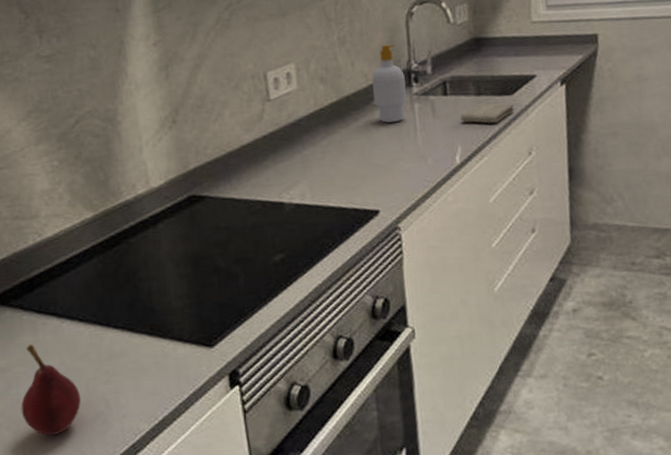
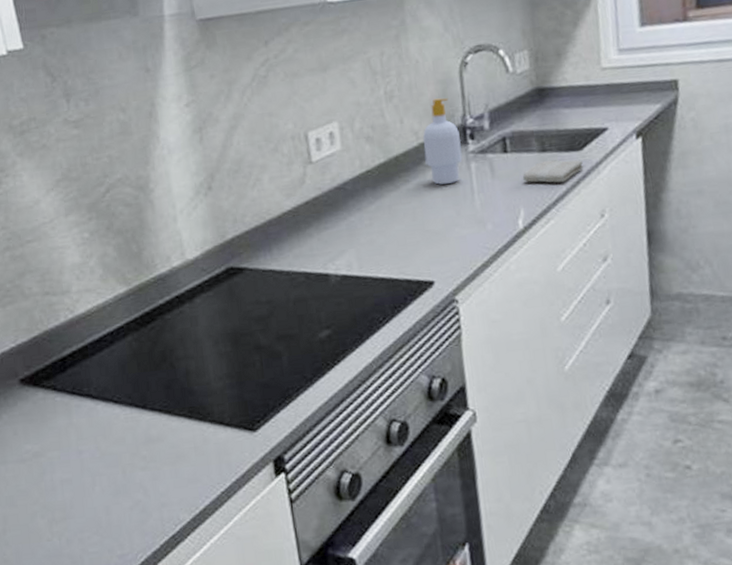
fruit: present [21,344,81,436] -> none [56,428,118,525]

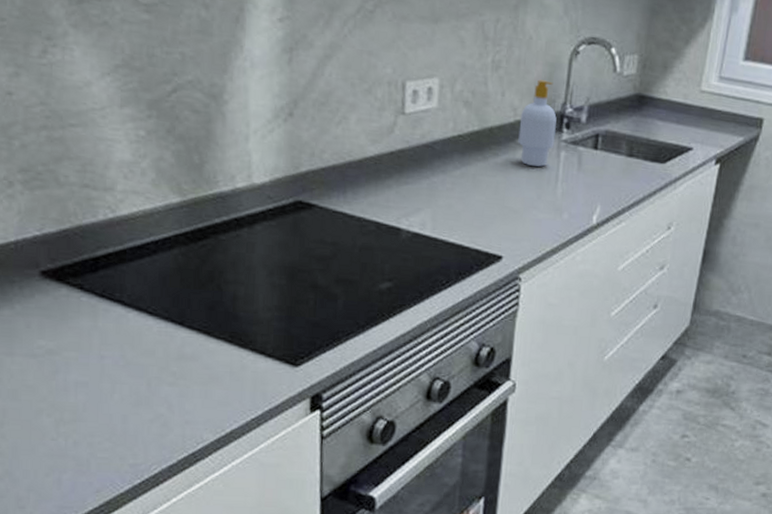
washcloth: present [522,159,584,183] -> none [605,165,664,189]

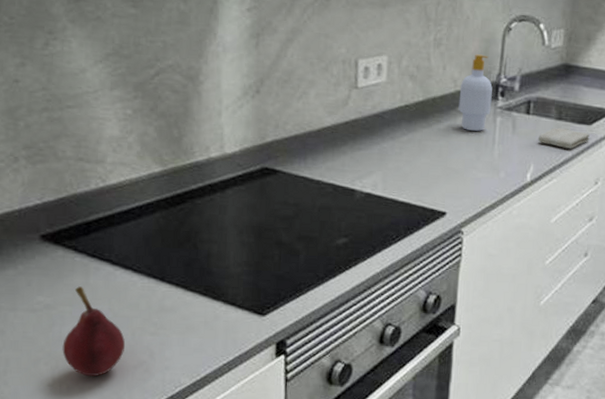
fruit: none [67,330,140,431] -> present [62,286,126,377]
washcloth: none [605,165,664,189] -> present [537,127,591,149]

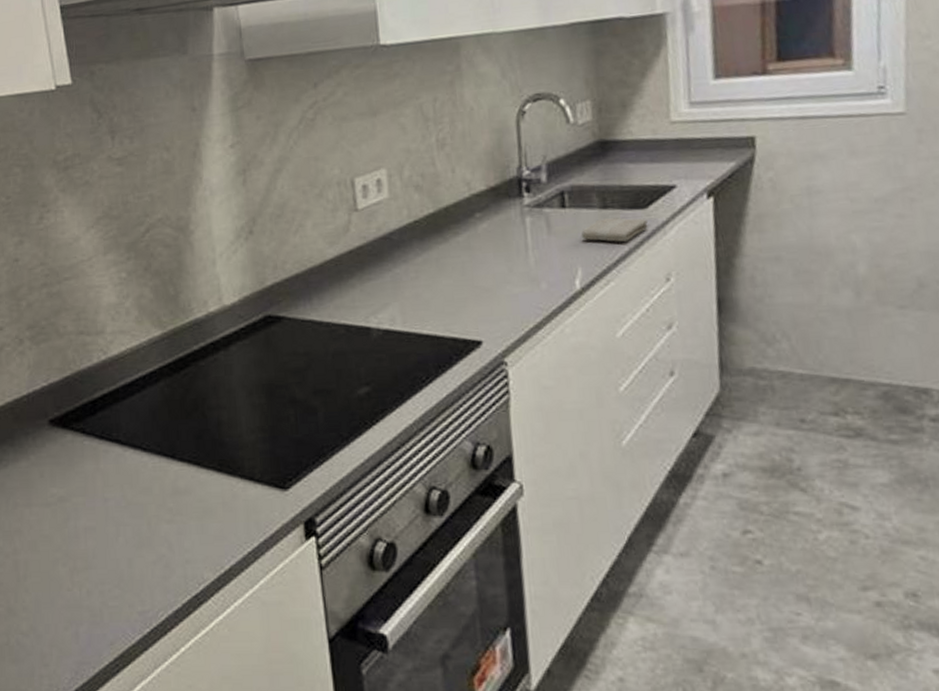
fruit: present [62,286,126,377] -> none [79,473,142,577]
soap bottle: present [458,54,493,131] -> none [475,148,517,239]

